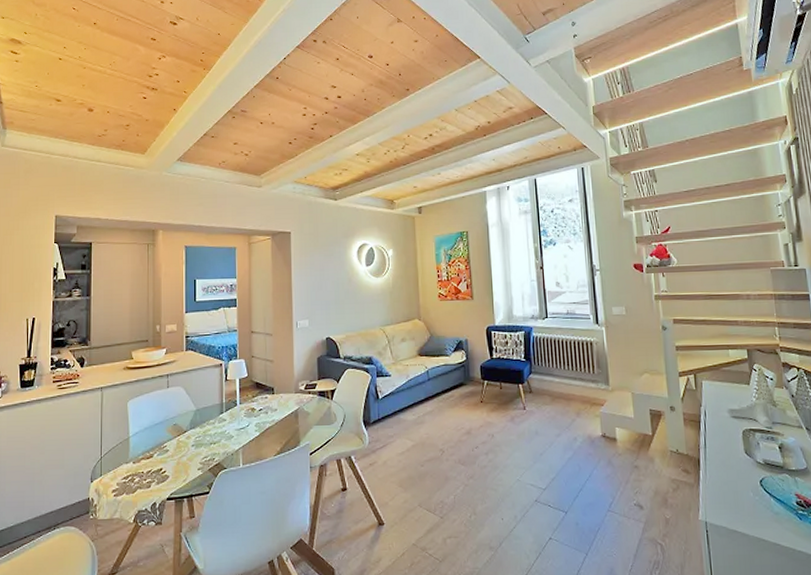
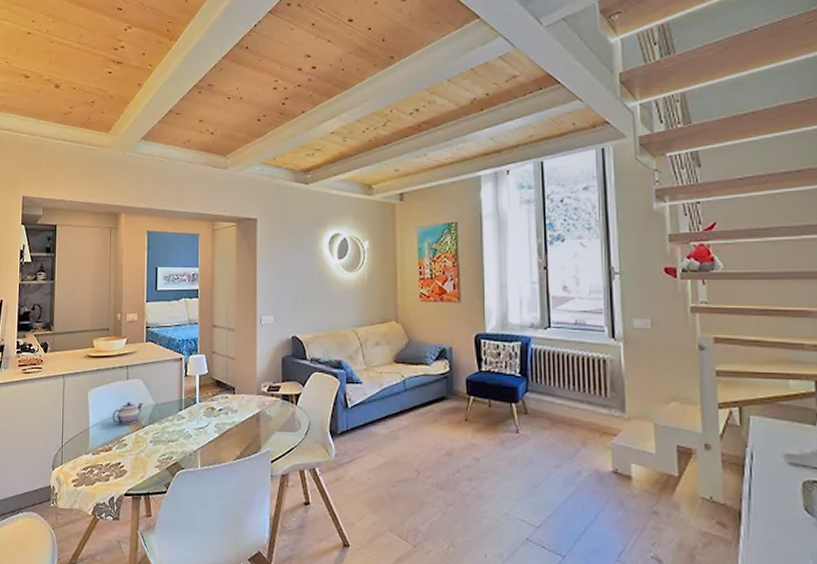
teapot: none [153,409,185,432] -> present [112,402,144,425]

